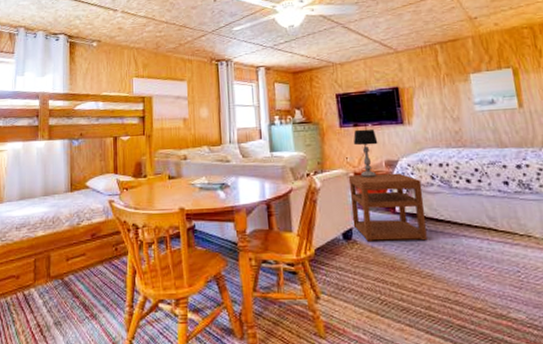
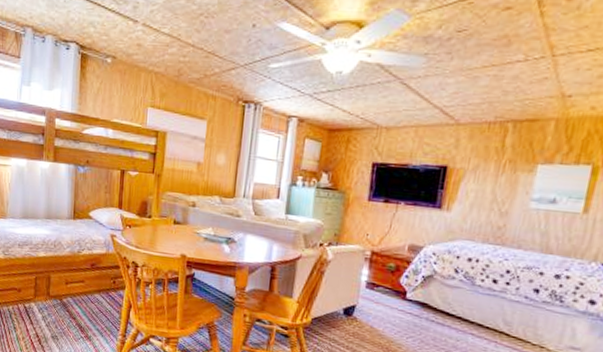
nightstand: present [348,173,427,241] -> none [357,253,443,332]
table lamp: present [353,129,378,179] -> none [378,206,407,261]

